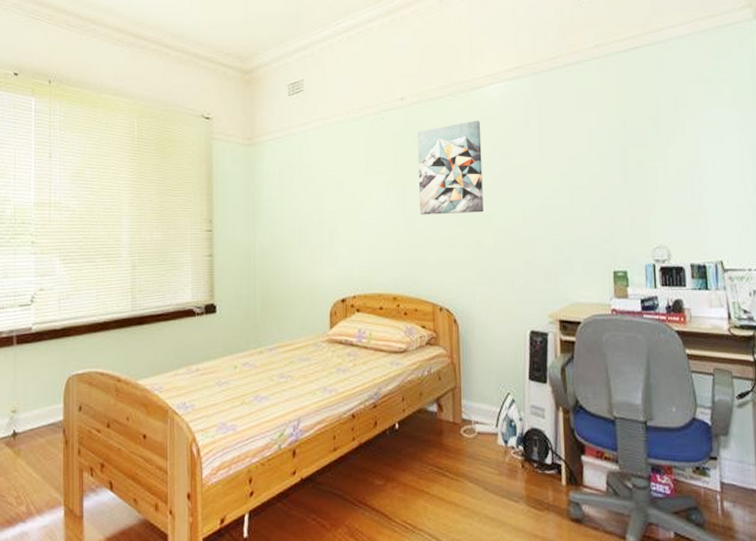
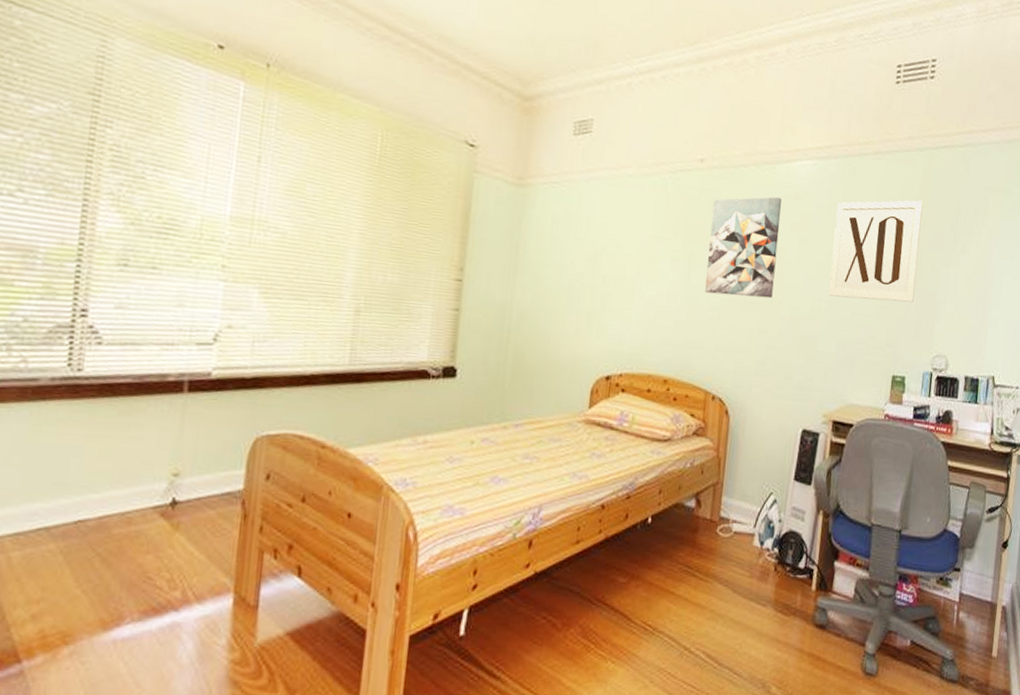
wall art: none [534,102,624,203] -> present [829,200,923,303]

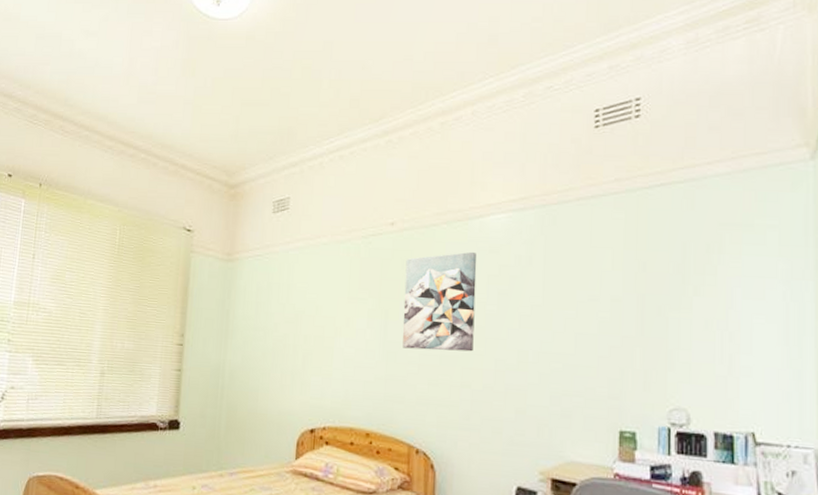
wall art: present [829,200,923,303] -> none [535,242,640,351]

